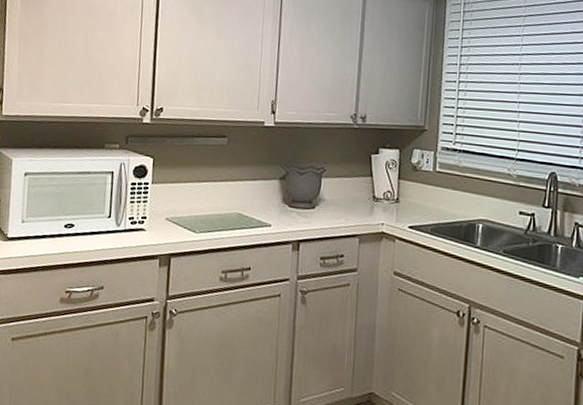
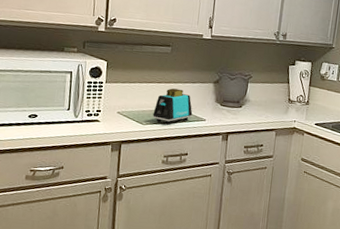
toaster: none [207,187,255,233] -> present [153,88,193,125]

